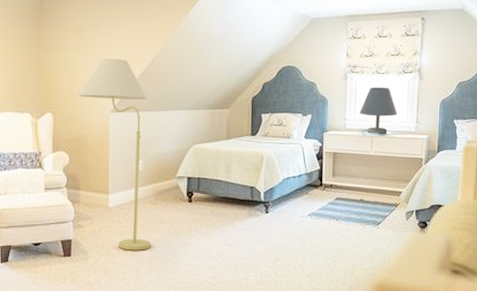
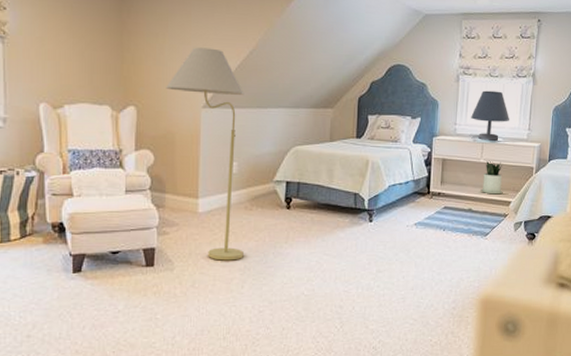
planter: none [371,153,394,185] -> present [480,160,503,195]

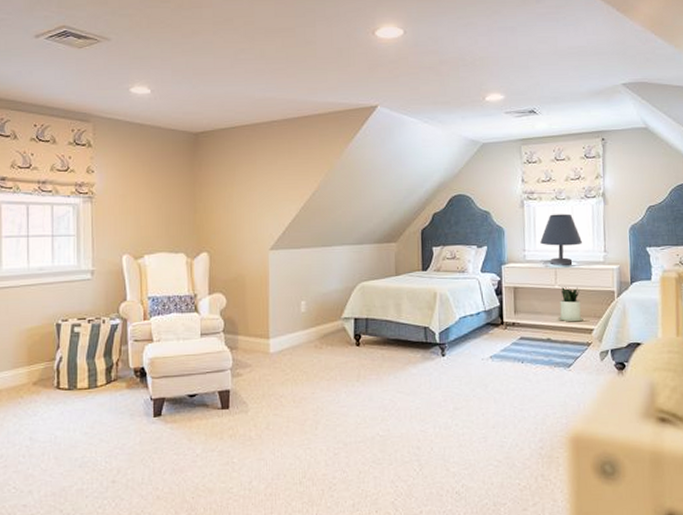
floor lamp: present [166,47,245,261] -> none [235,193,316,401]

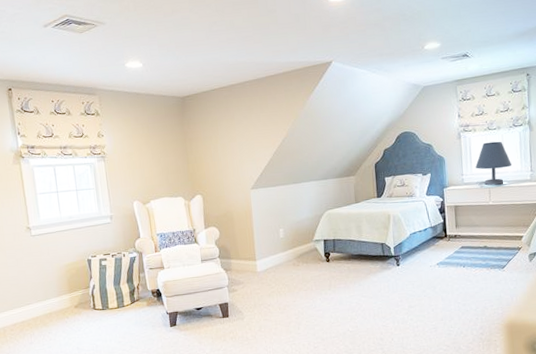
planter: present [558,286,584,322] -> none [493,202,514,232]

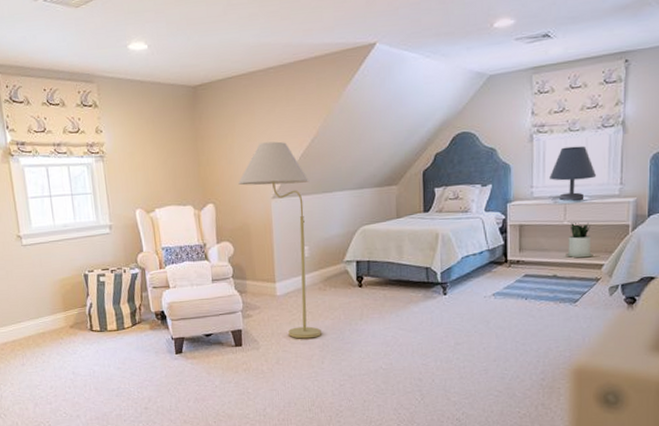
floor lamp: none [222,141,297,309] -> present [238,141,321,339]
planter: none [493,202,514,232] -> present [566,222,593,258]

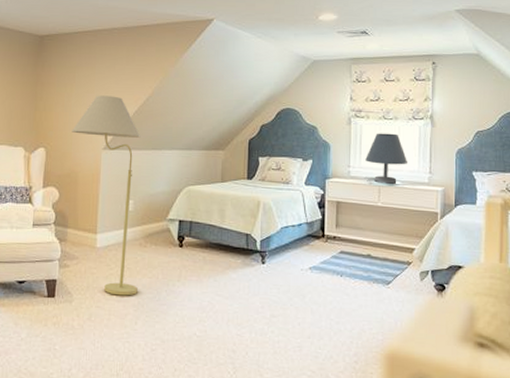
planter: present [566,222,593,258] -> none [379,204,405,241]

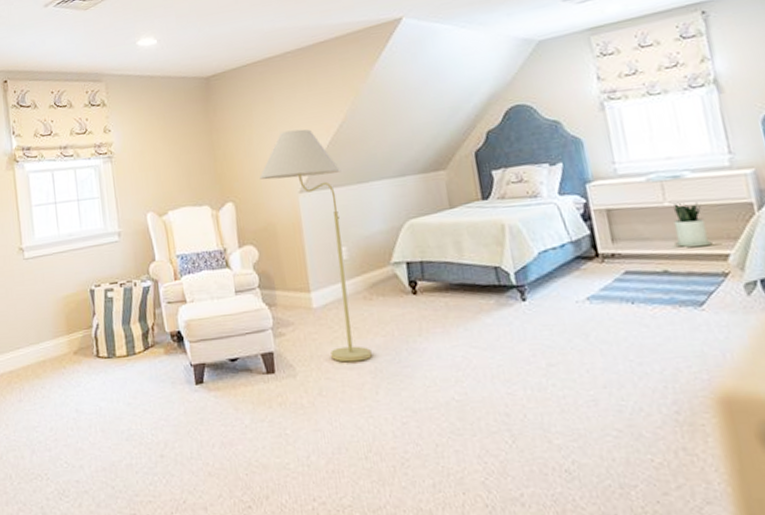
table lamp: present [365,133,408,184] -> none [634,110,696,178]
planter: none [379,204,405,241] -> present [672,202,713,248]

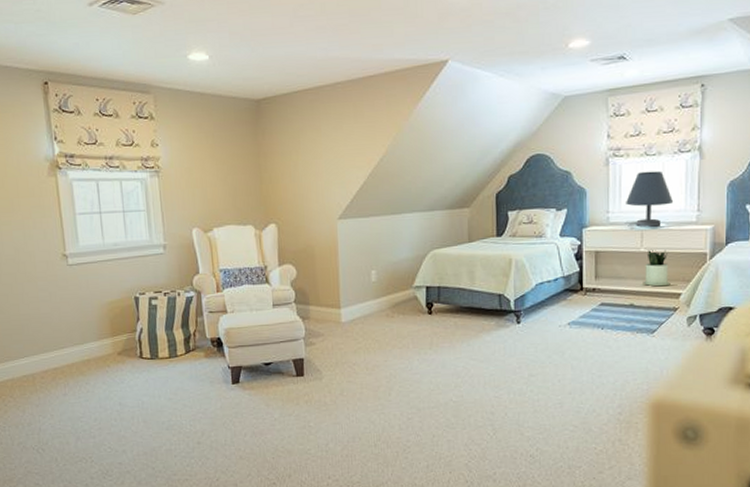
floor lamp: present [259,129,372,363] -> none [302,159,388,369]
table lamp: none [634,110,696,178] -> present [626,170,674,227]

